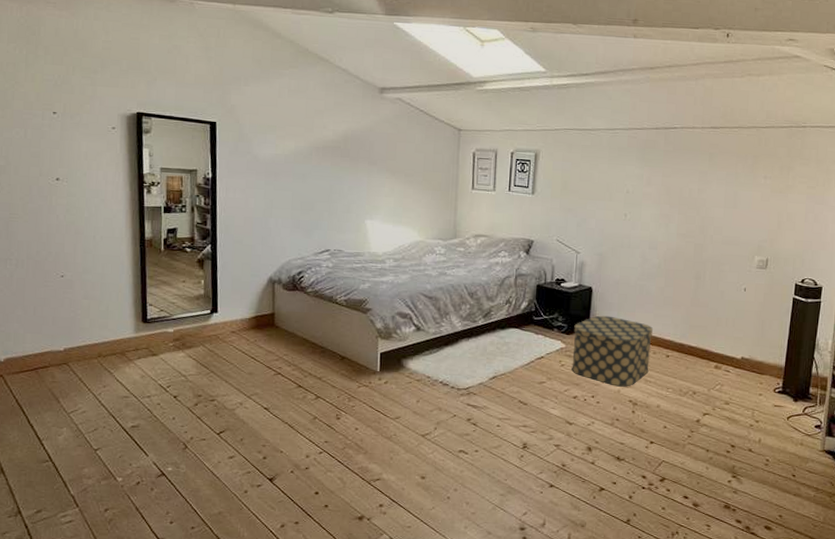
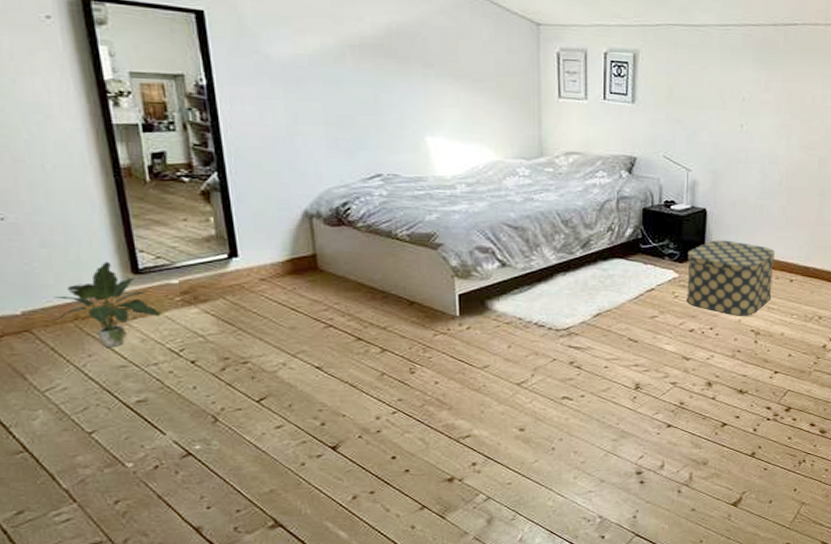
potted plant: none [84,312,157,381] -> present [53,262,160,348]

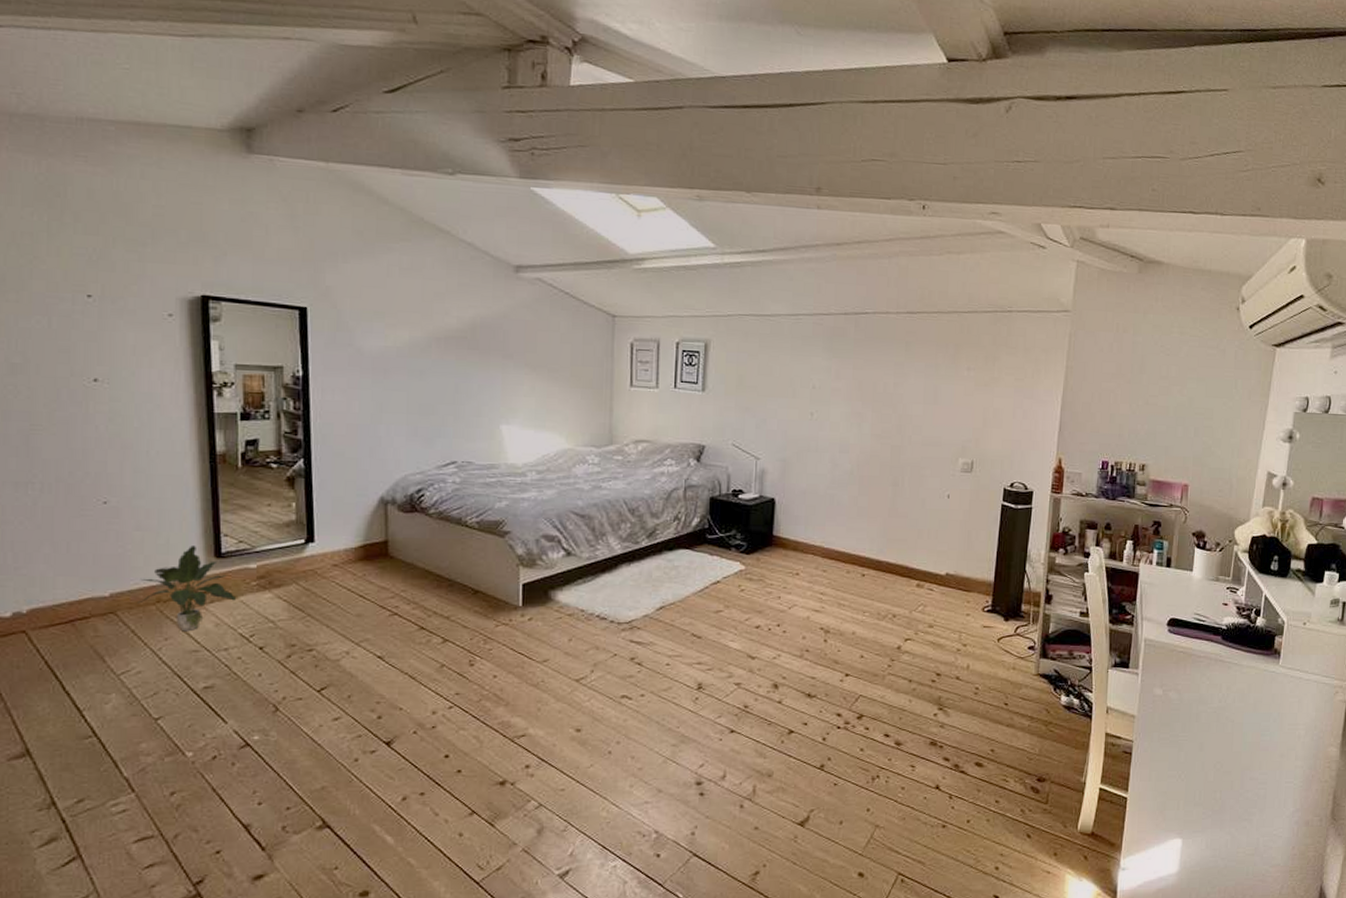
storage box: present [686,240,775,316] -> none [753,531,846,613]

